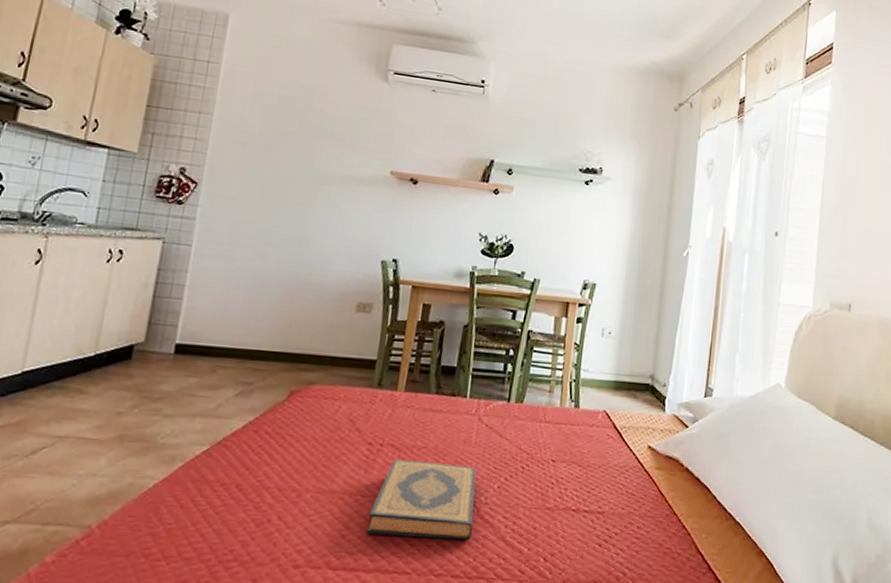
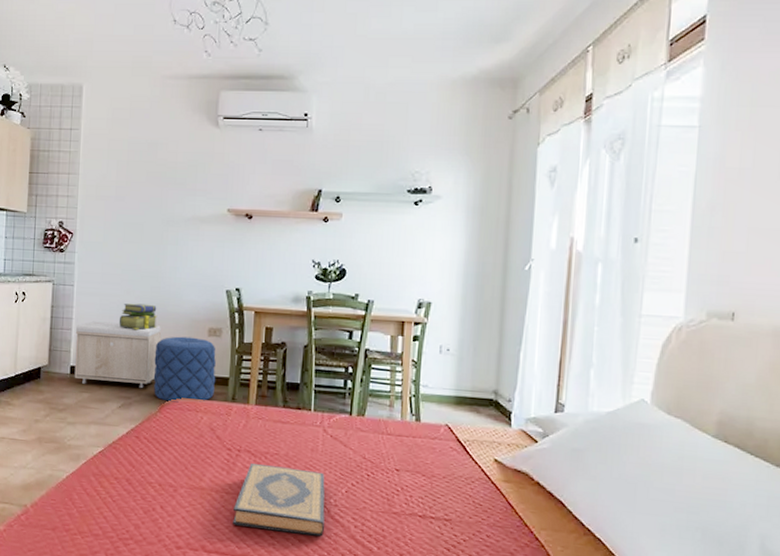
storage bench: none [179,289,300,373] -> present [74,321,162,389]
stack of books: none [246,270,297,303] -> present [119,303,158,330]
pouf: none [283,310,364,389] -> present [153,336,216,403]

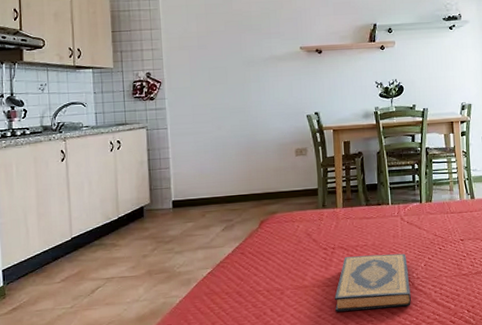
storage bench: present [74,321,162,389] -> none [173,153,255,215]
stack of books: present [119,303,158,330] -> none [213,136,250,160]
pouf: present [153,336,216,403] -> none [249,159,307,218]

